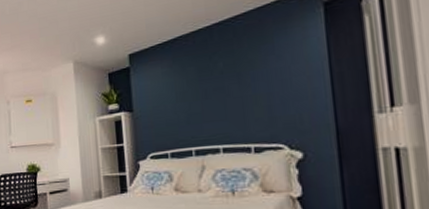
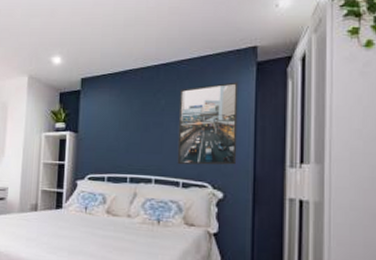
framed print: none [238,28,314,129] -> present [177,82,239,165]

